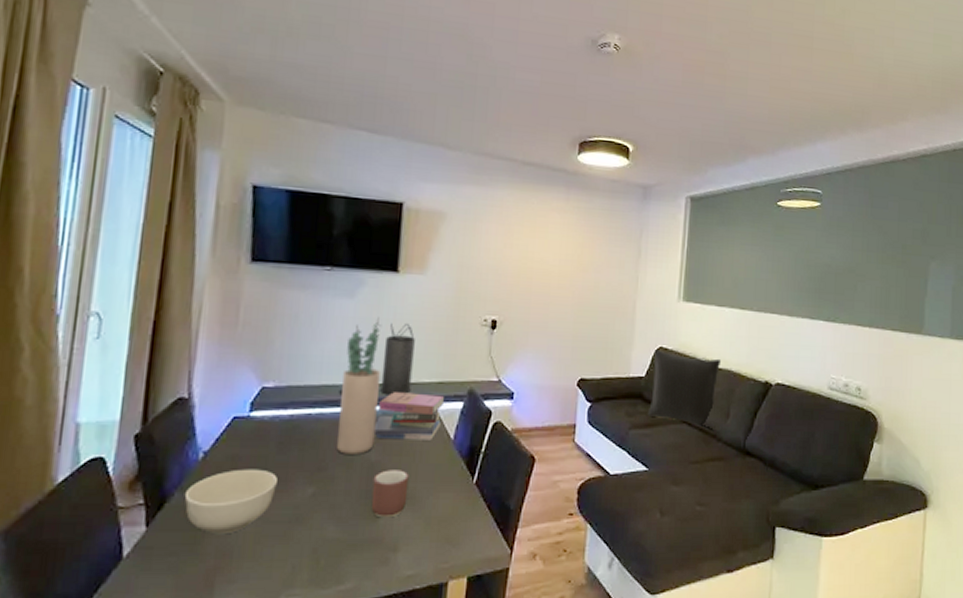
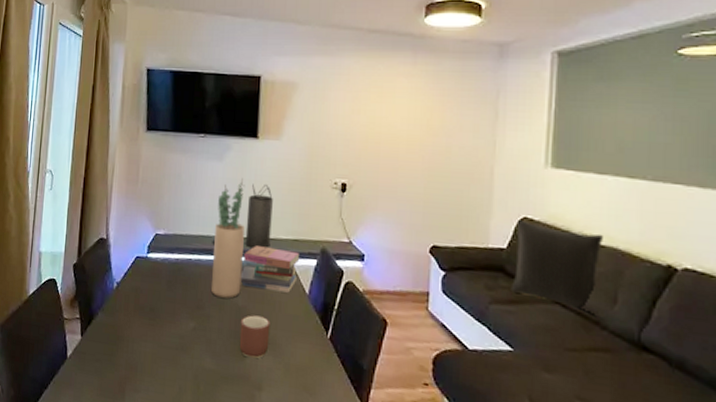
bowl: present [184,469,277,535] -> none [105,299,168,351]

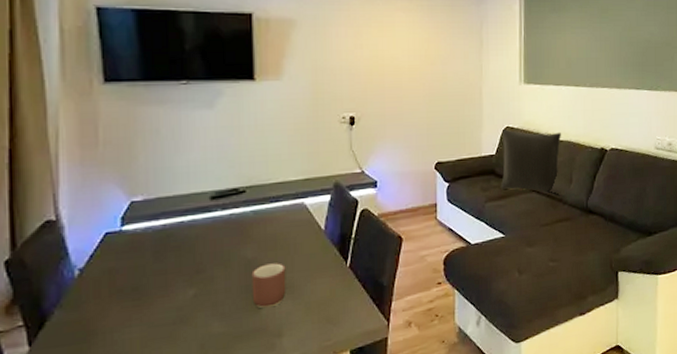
vase: present [210,179,246,299] -> none [210,125,249,255]
books: present [240,246,299,293] -> none [247,190,312,237]
speaker: present [245,183,273,248] -> none [248,127,279,196]

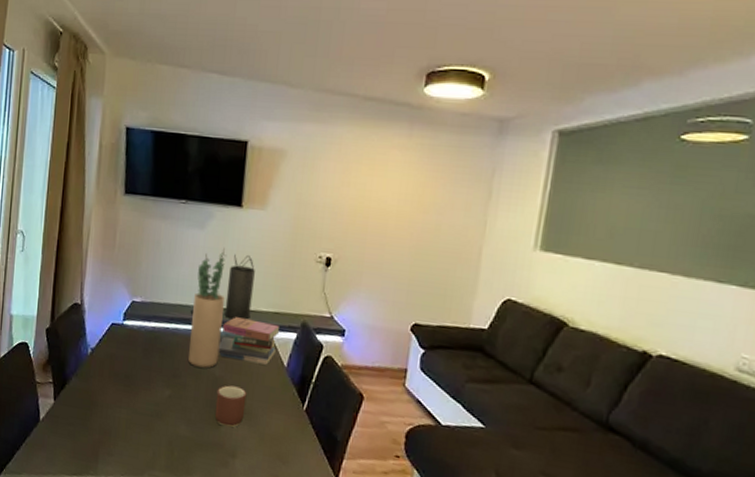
vase: none [210,125,249,255] -> present [187,248,227,368]
books: none [247,190,312,237] -> present [218,317,279,365]
speaker: none [248,127,279,196] -> present [224,254,255,320]
pillow: present [500,129,562,196] -> none [487,301,585,399]

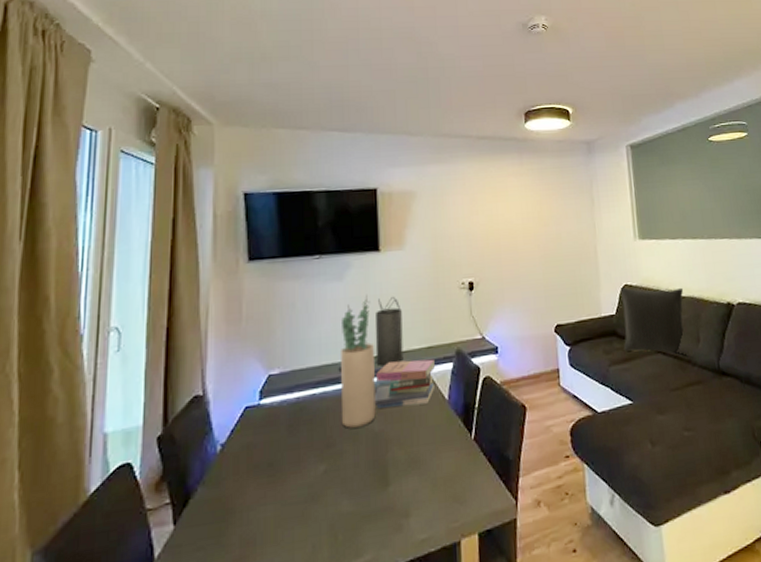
mug: present [214,385,247,428] -> none [378,435,413,486]
pillow: none [487,301,585,399] -> present [620,287,689,357]

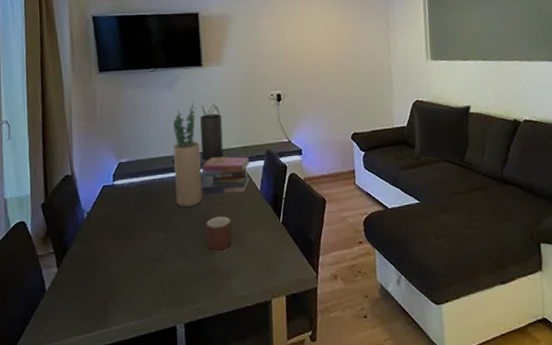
mug: none [378,435,413,486] -> present [205,216,233,254]

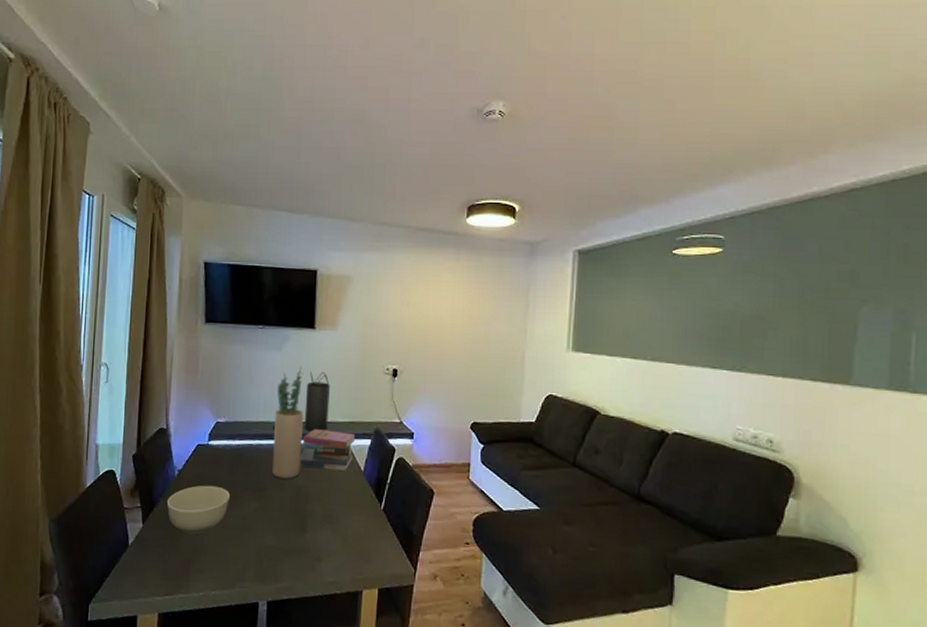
bowl: none [78,222,139,272] -> present [166,485,230,535]
mug: present [205,216,233,254] -> none [299,493,329,533]
pillow: present [411,103,474,166] -> none [538,397,614,477]

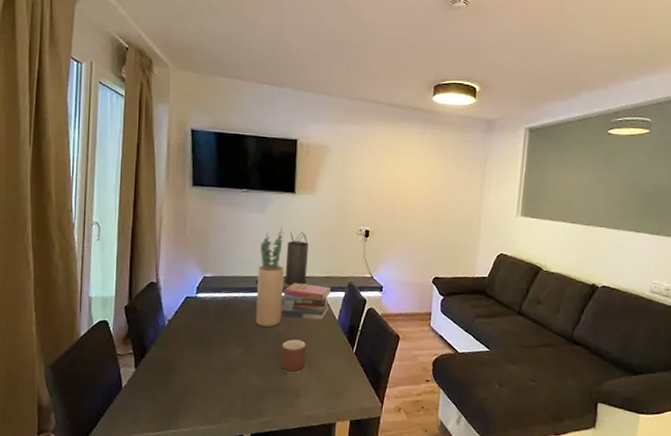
bowl: present [166,485,230,535] -> none [157,333,217,377]
mug: none [299,493,329,533] -> present [280,339,307,374]

